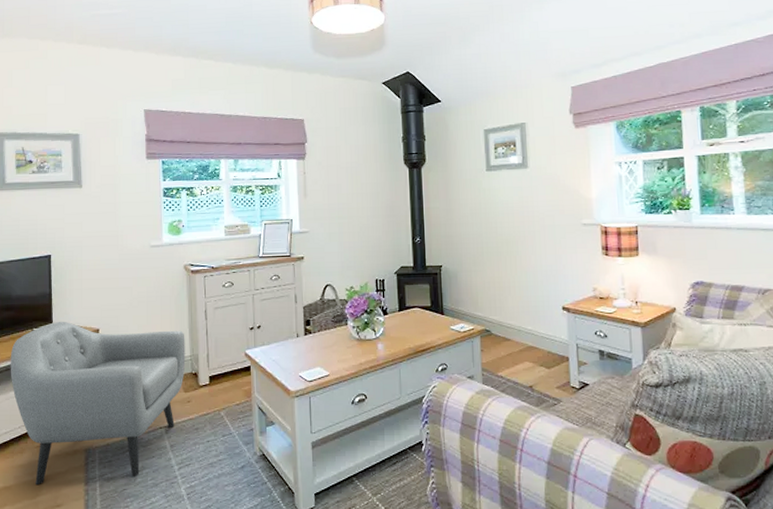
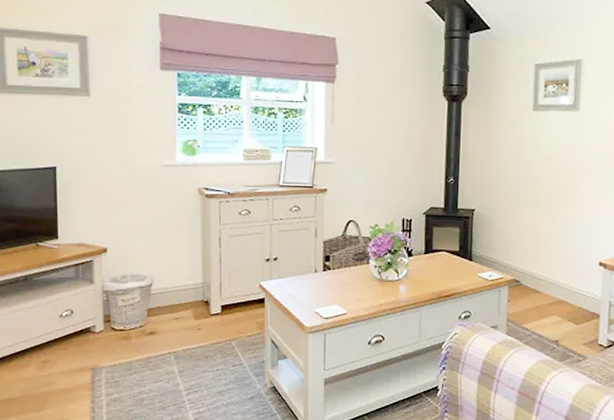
armchair: present [10,321,186,486] -> none [14,237,197,399]

